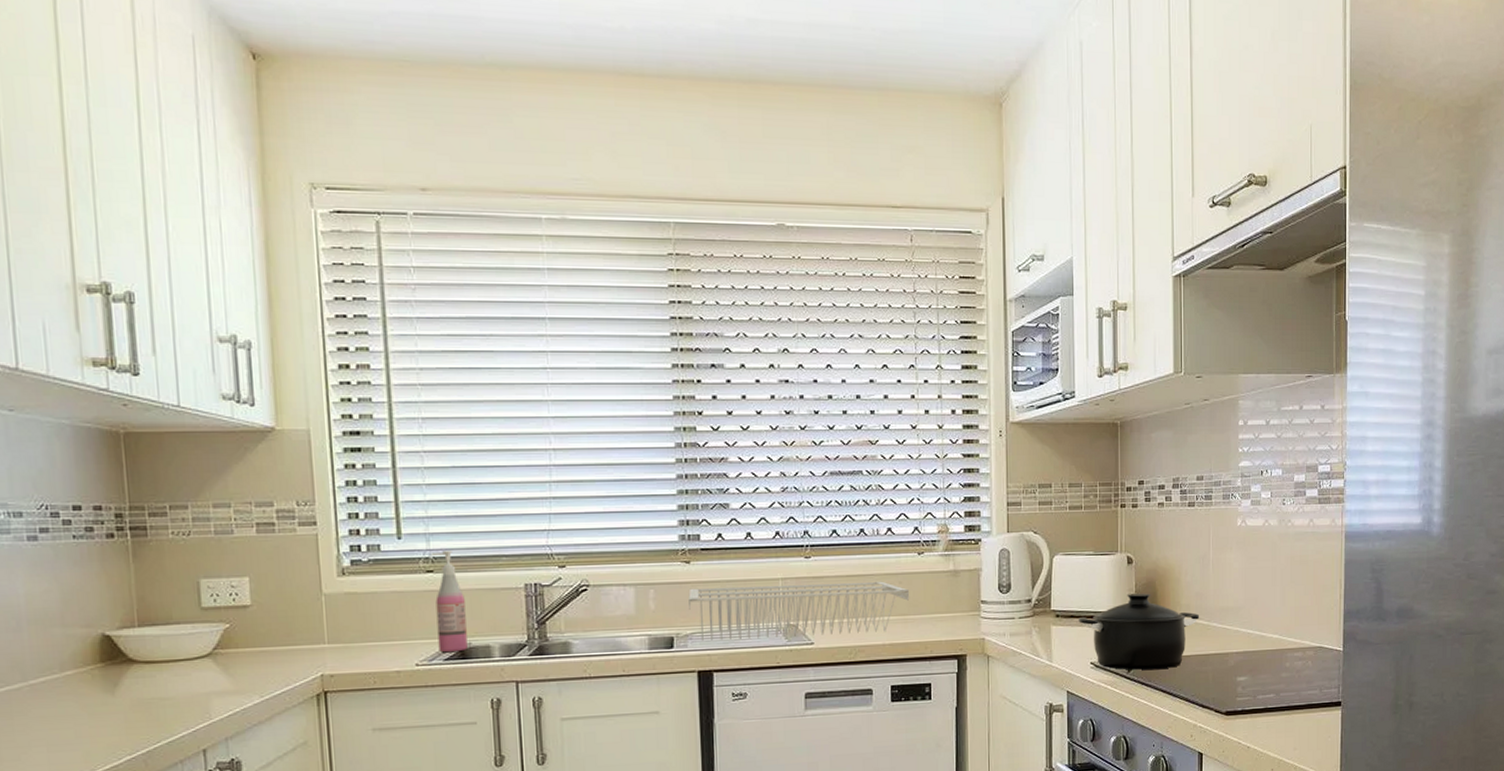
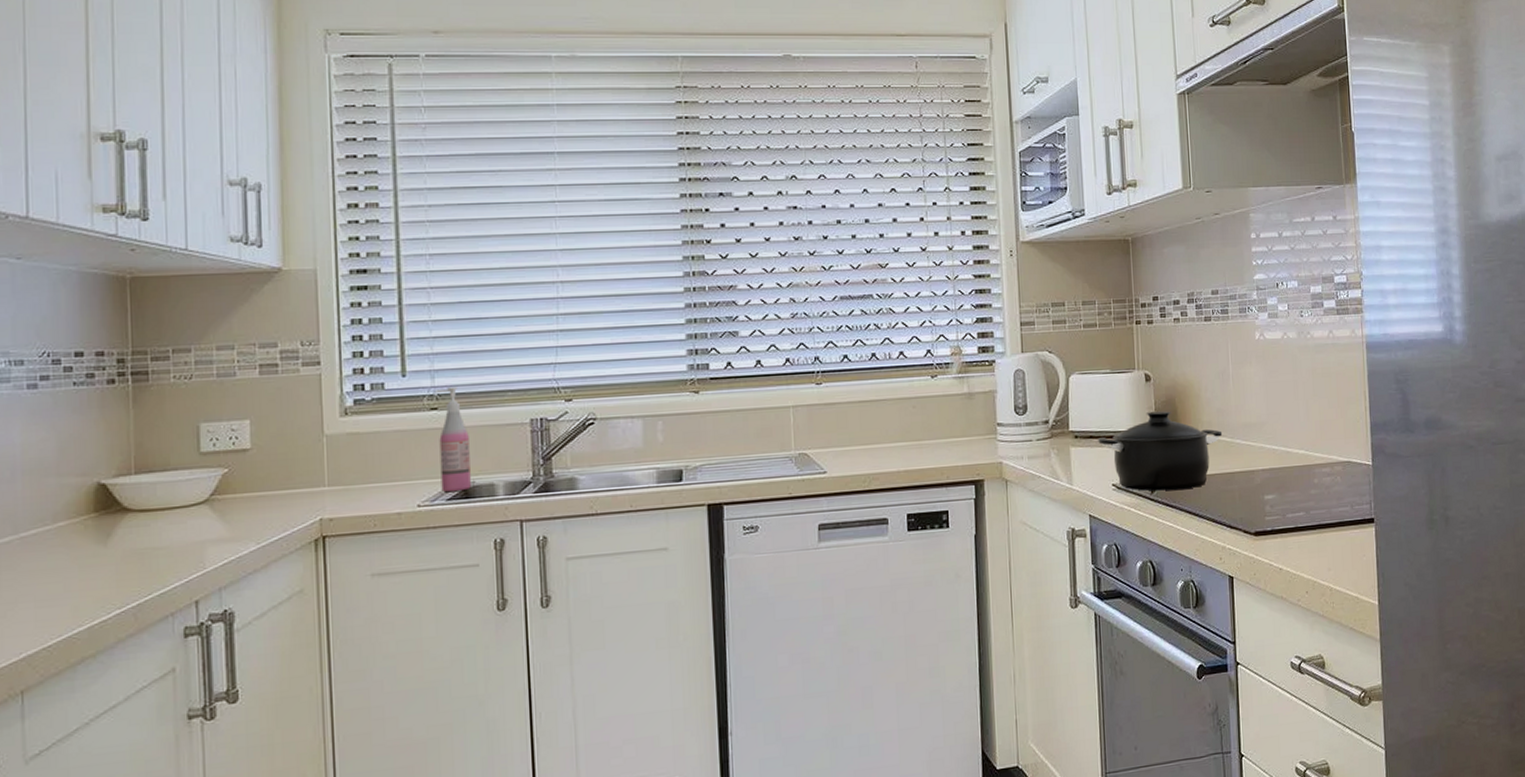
dish rack: present [688,581,910,641] -> none [697,406,924,473]

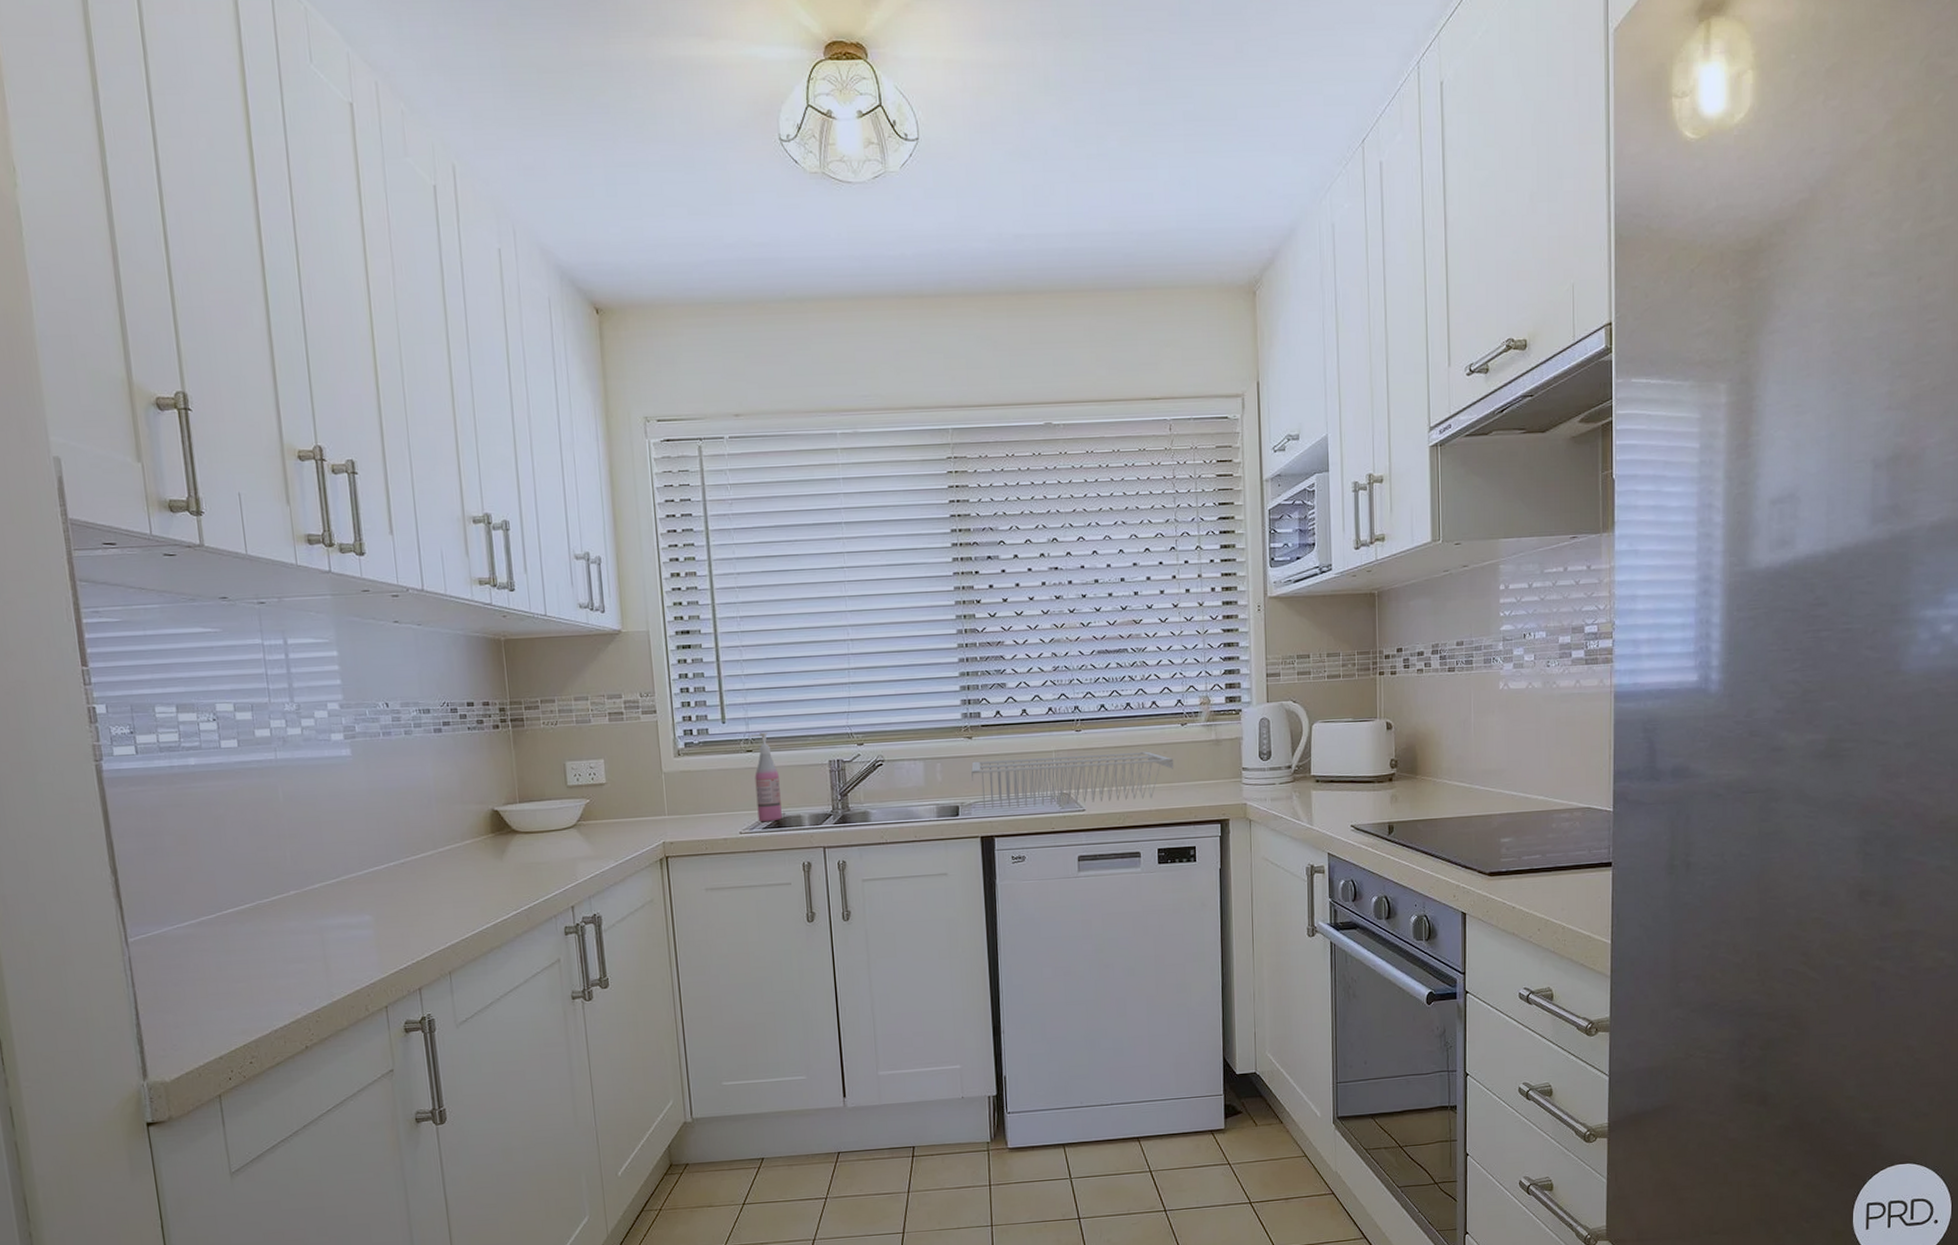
dish rack: none [697,406,924,473] -> present [971,751,1174,809]
saucepan: present [1098,411,1223,491] -> none [1338,758,1462,832]

